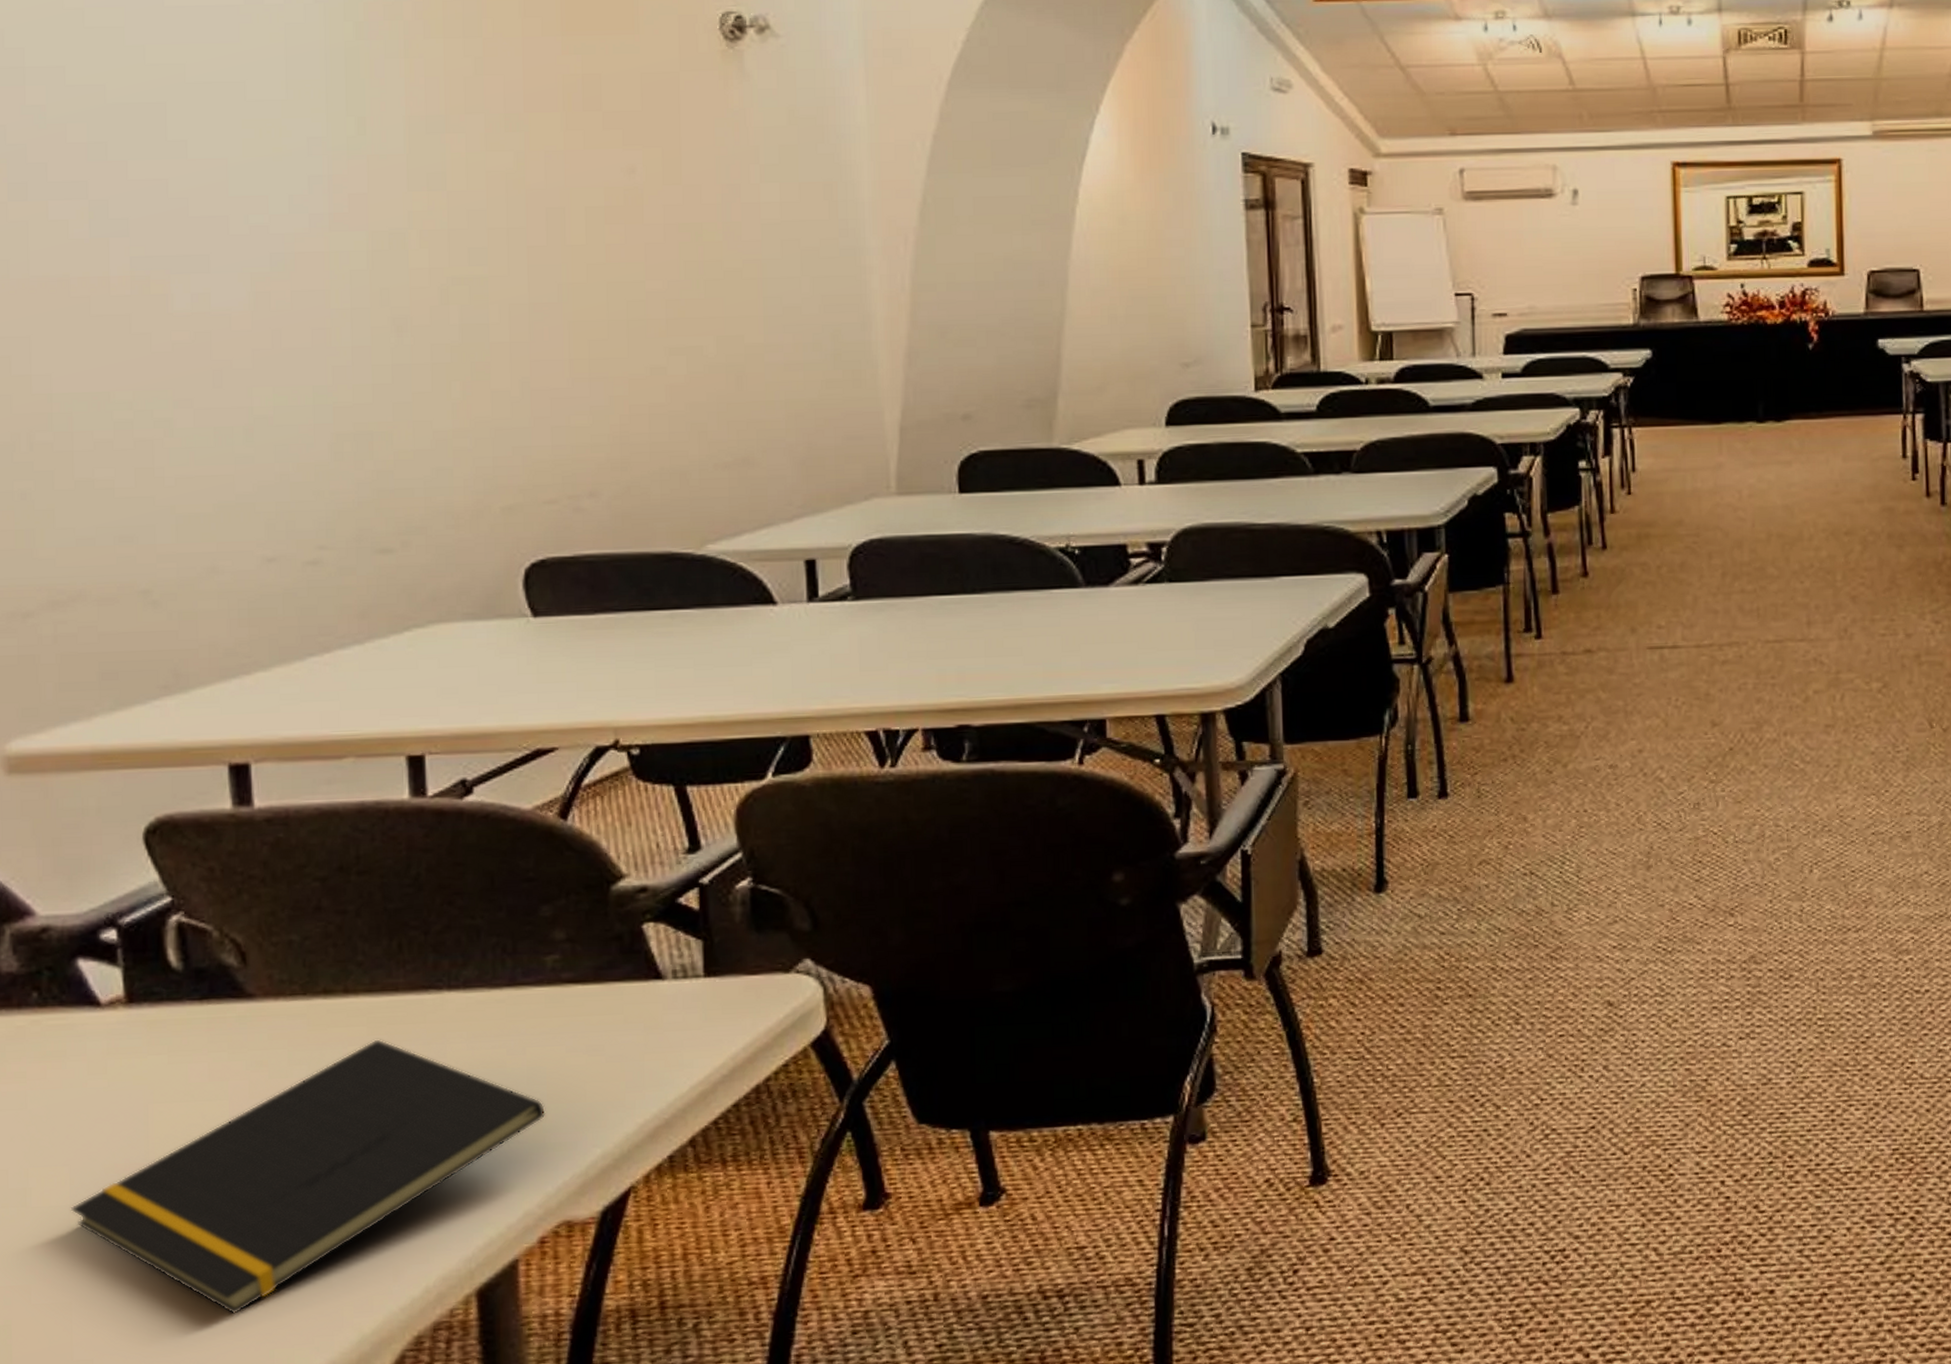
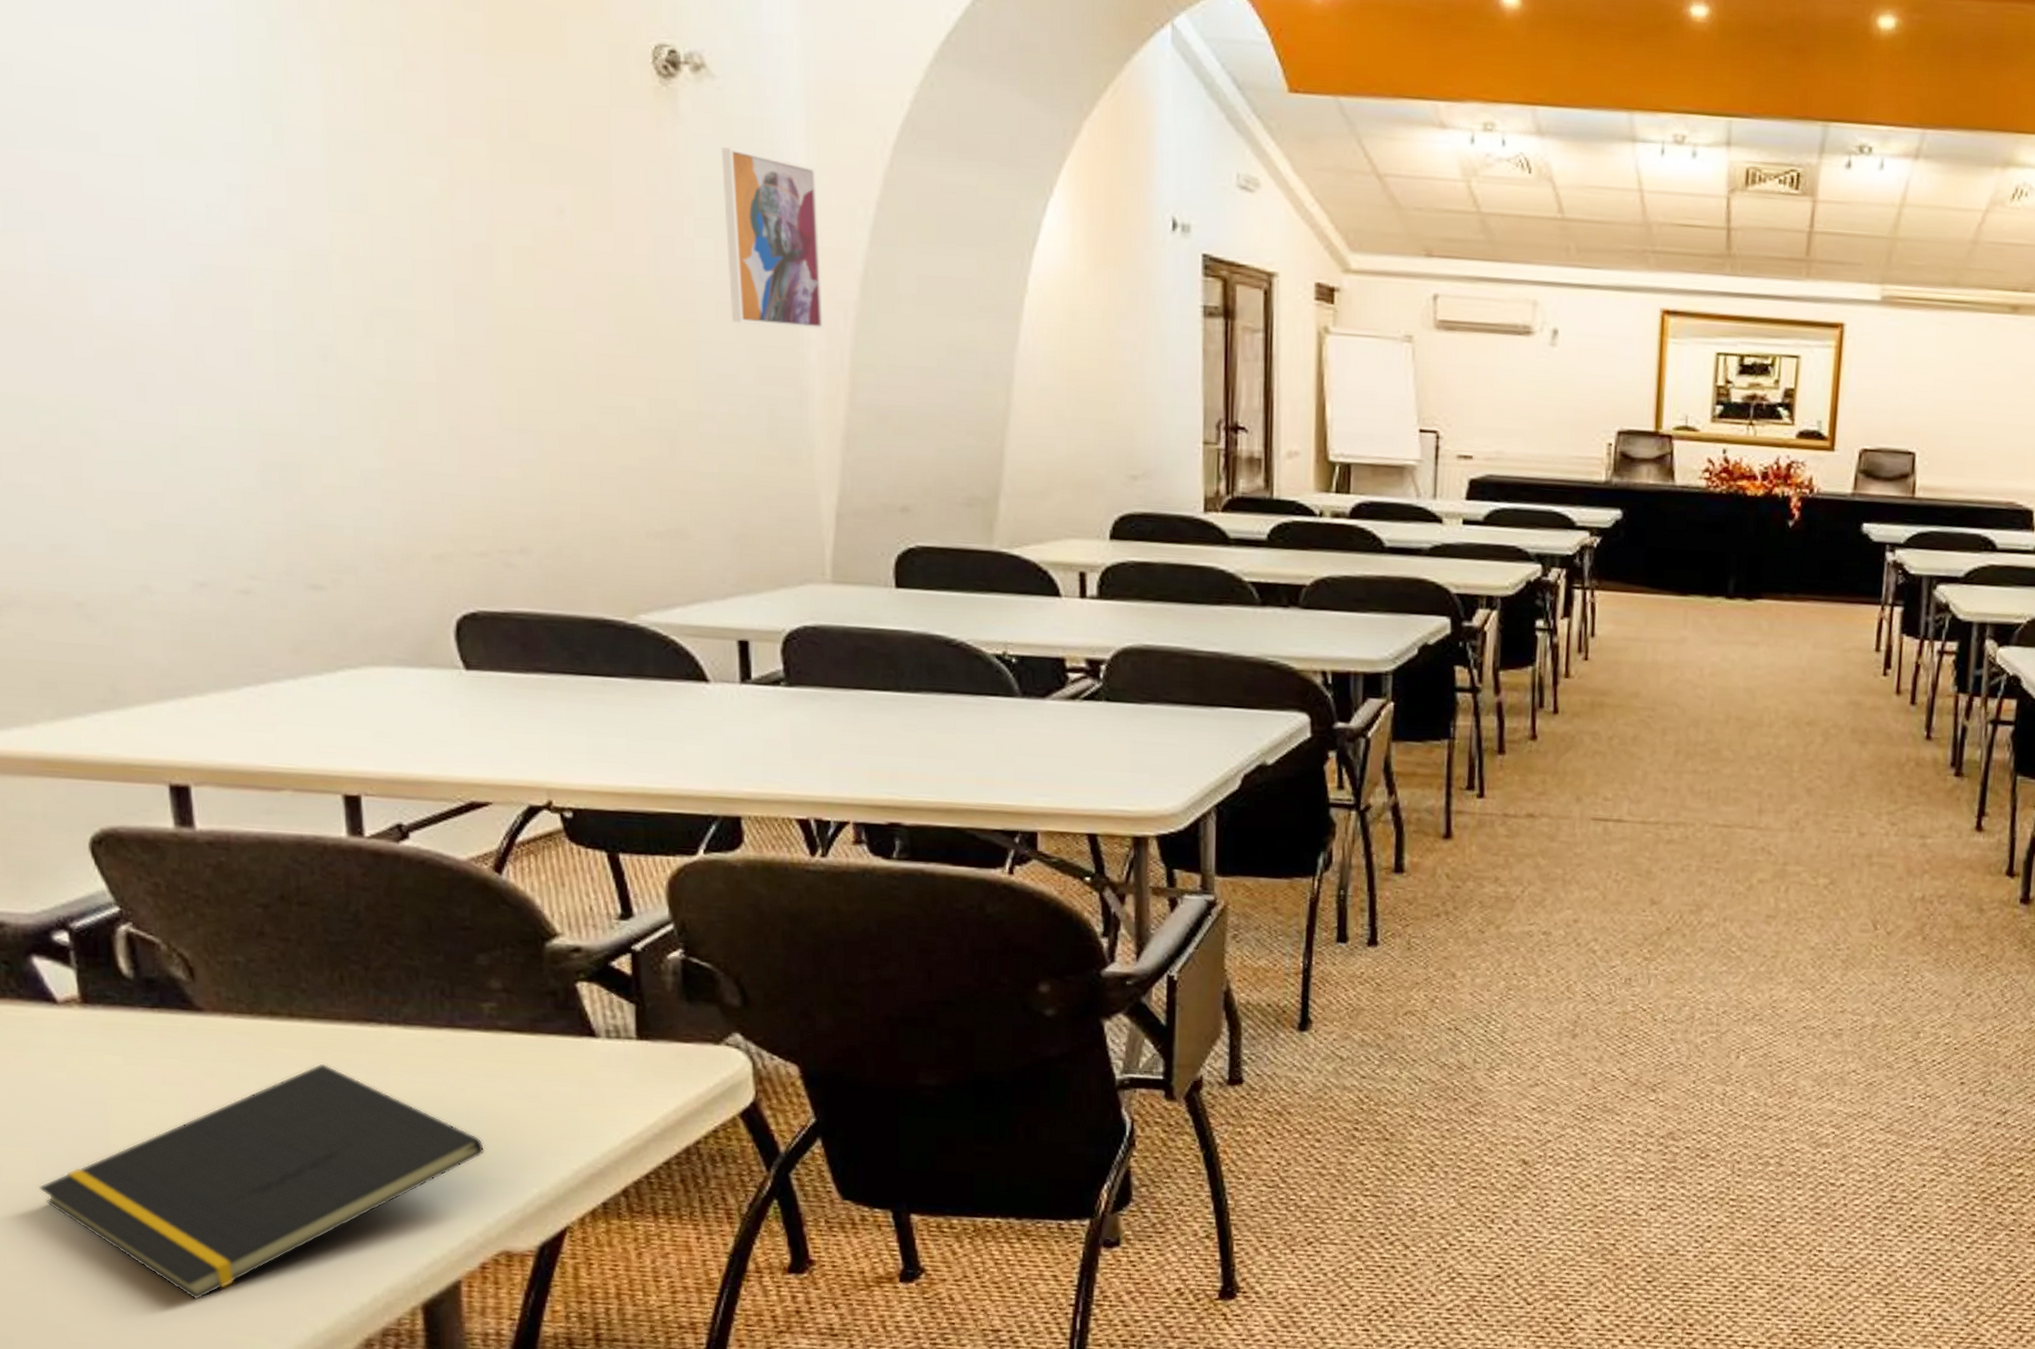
wall art: none [785,98,885,258] -> present [721,147,824,329]

